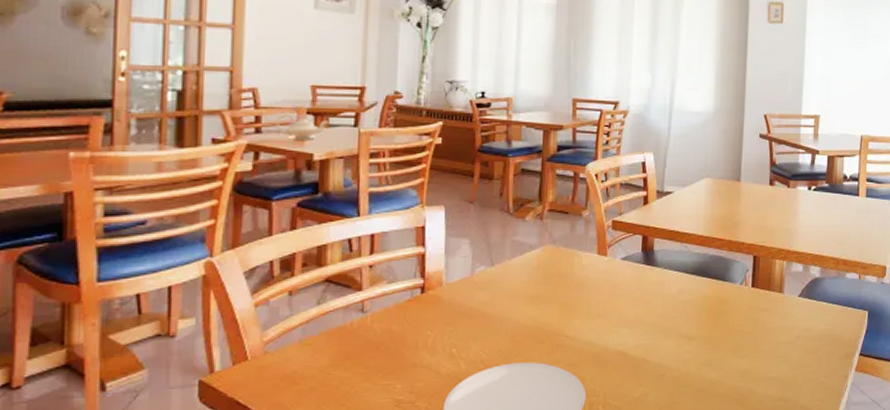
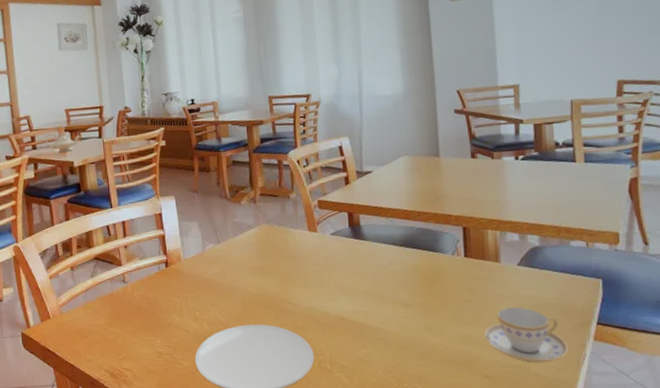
teacup: none [760,338,834,396] -> present [483,306,569,363]

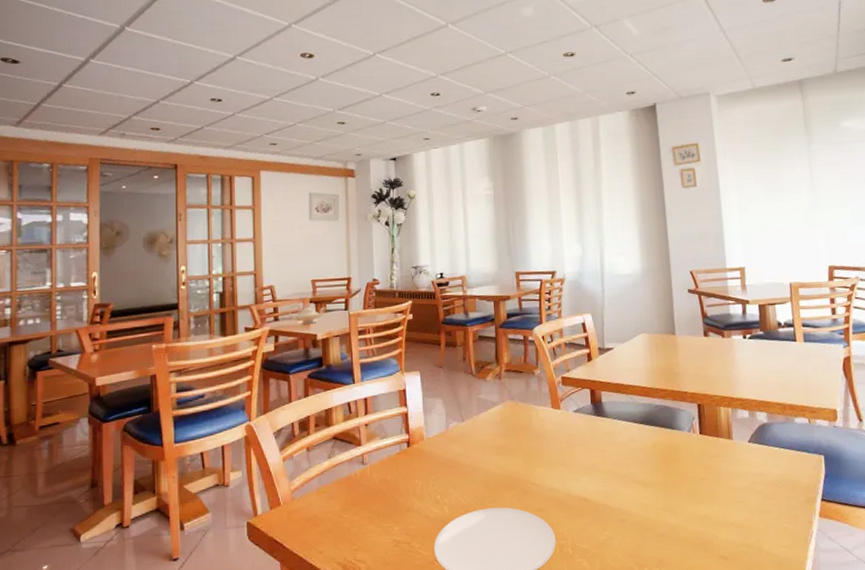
teacup: present [483,306,569,363] -> none [719,484,798,542]

